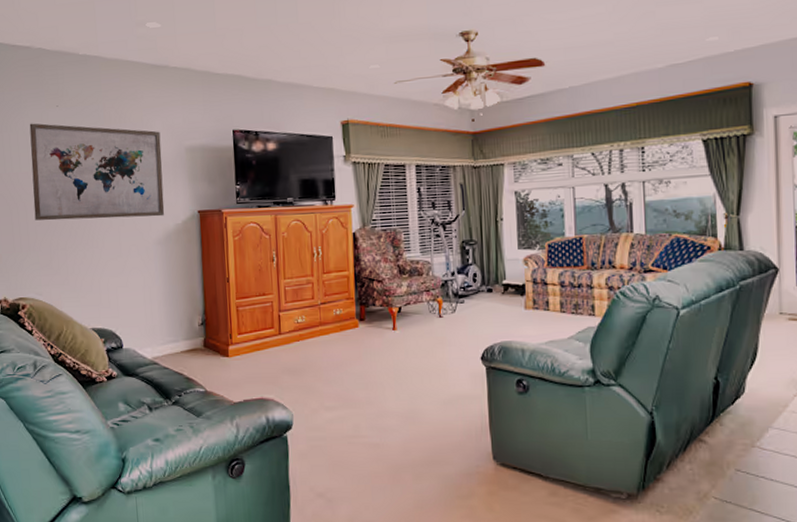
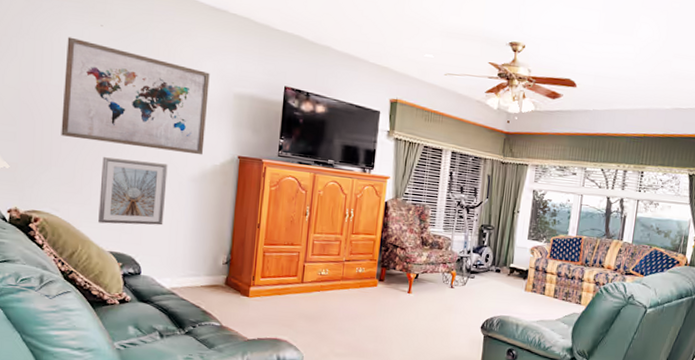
picture frame: none [74,231,137,301] -> present [98,157,168,226]

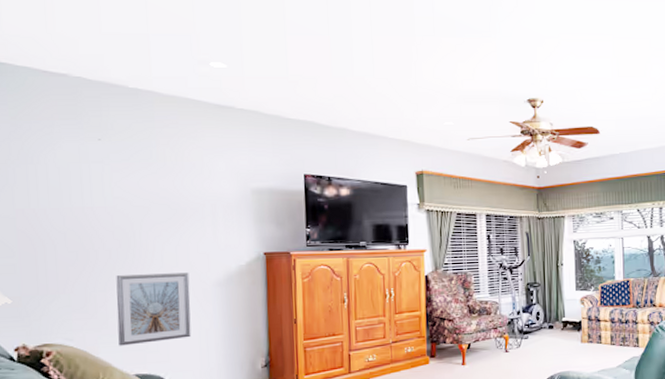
wall art: present [61,37,210,155] -> none [63,156,226,261]

